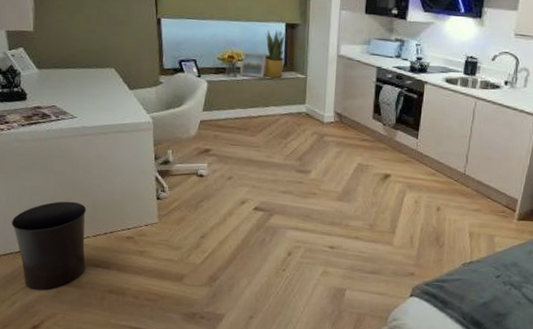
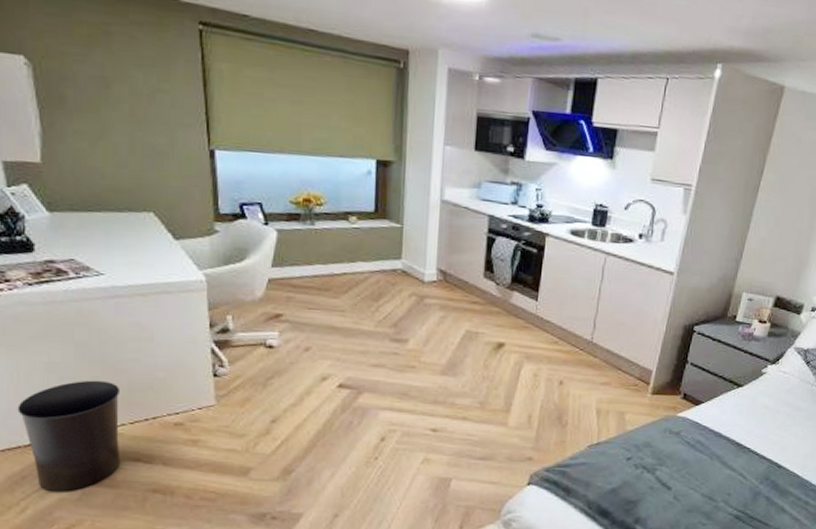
picture frame: present [239,51,266,79] -> none [317,193,351,228]
planter: present [263,30,287,79] -> none [349,167,378,228]

